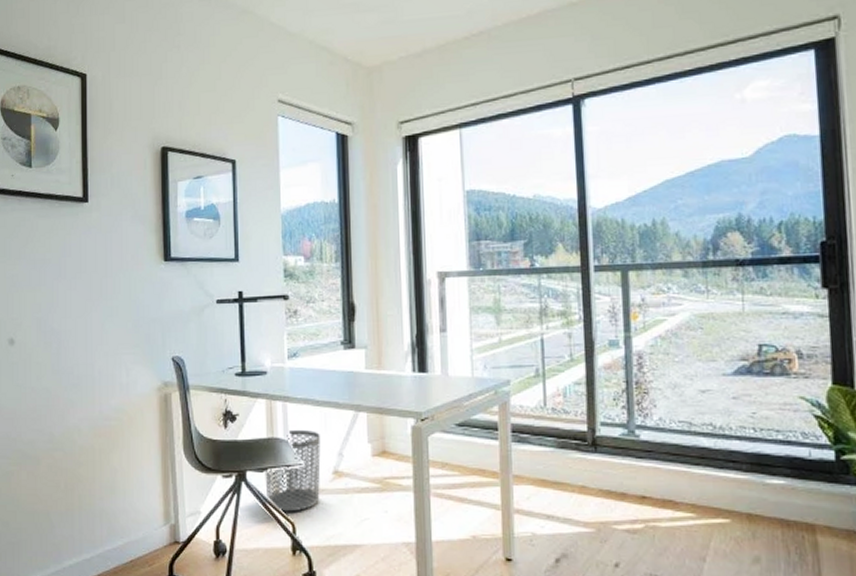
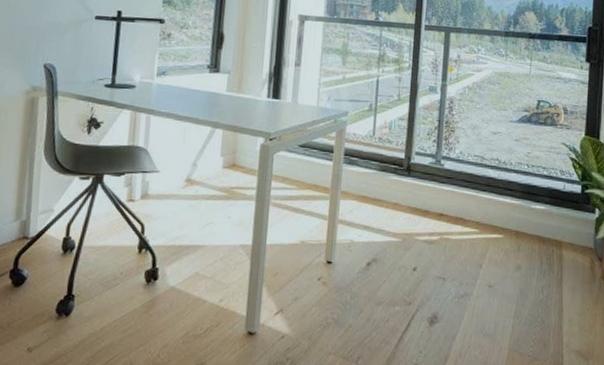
waste bin: present [265,429,321,512] -> none [120,139,178,214]

